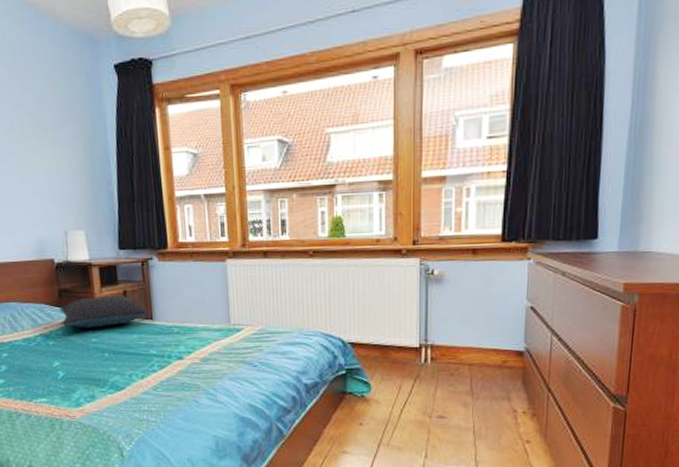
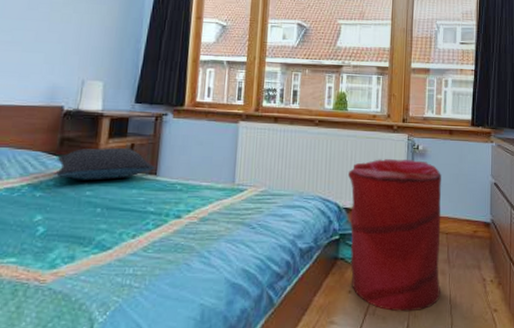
laundry hamper: none [352,287,463,443] -> present [348,158,441,312]

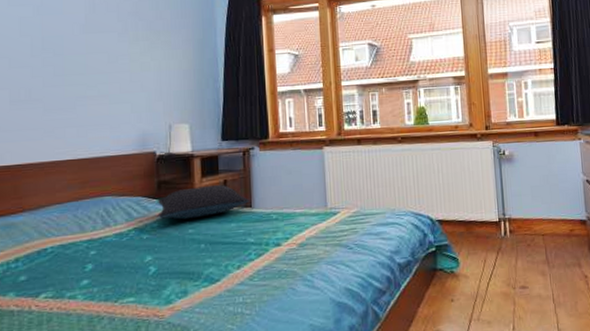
laundry hamper: present [348,158,441,312] -> none [437,165,543,316]

